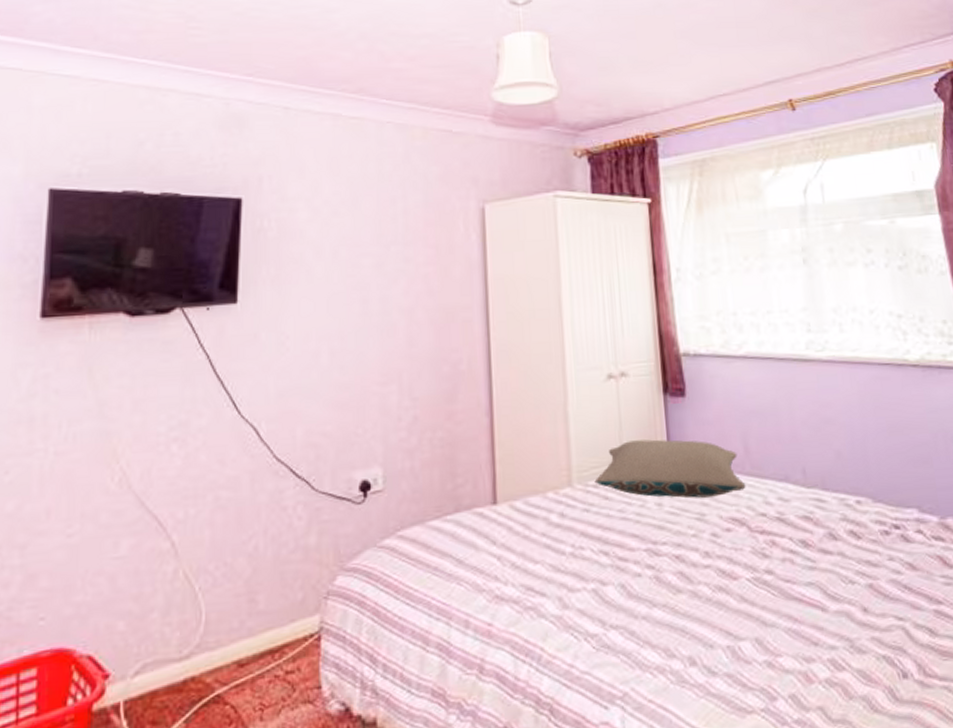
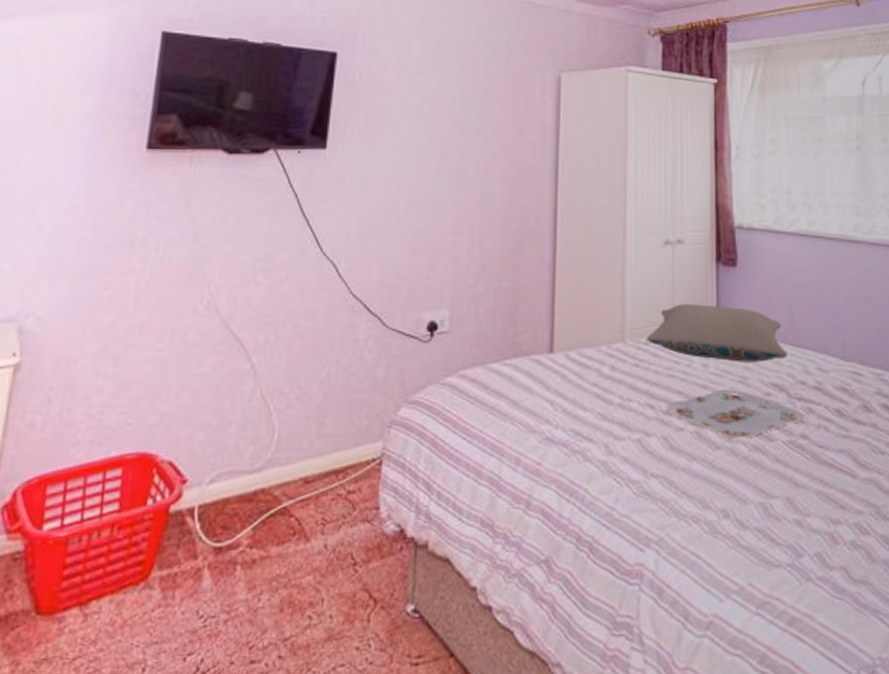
serving tray: none [621,528,769,580] -> present [666,389,806,439]

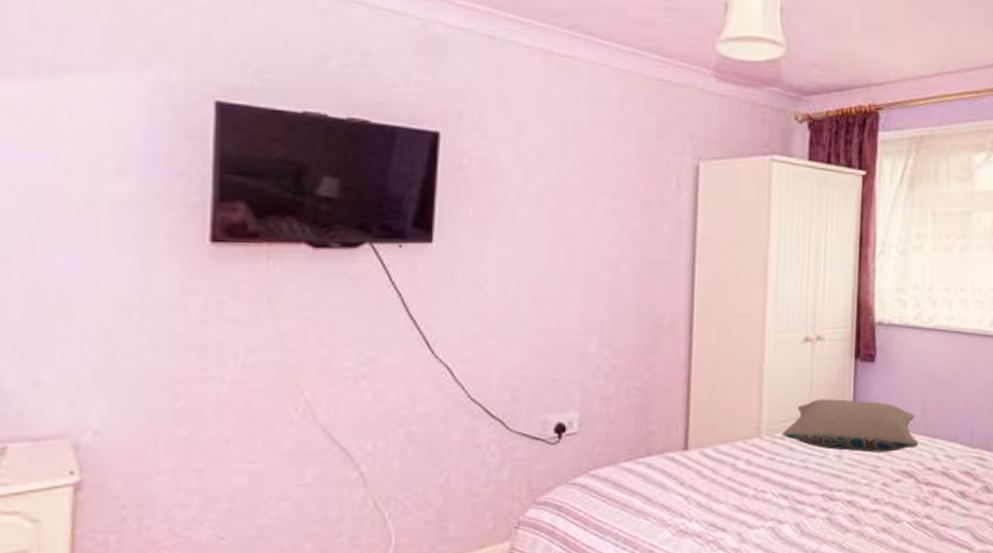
serving tray: present [666,389,806,439] -> none [799,478,931,522]

